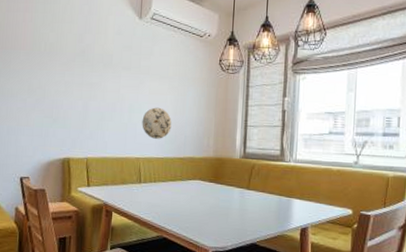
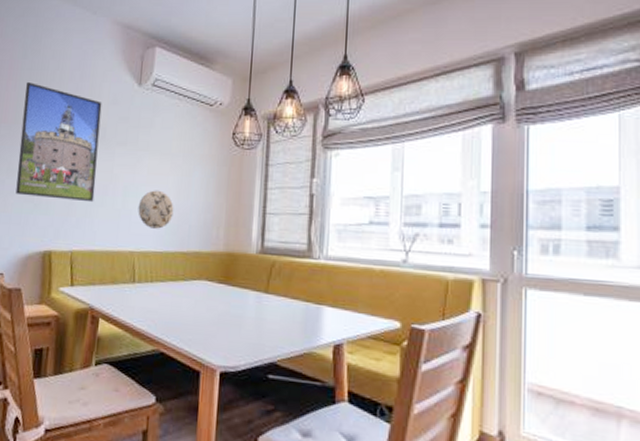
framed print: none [36,15,109,118] -> present [15,82,102,203]

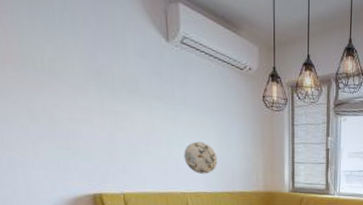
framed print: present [15,82,102,203] -> none [28,19,138,151]

